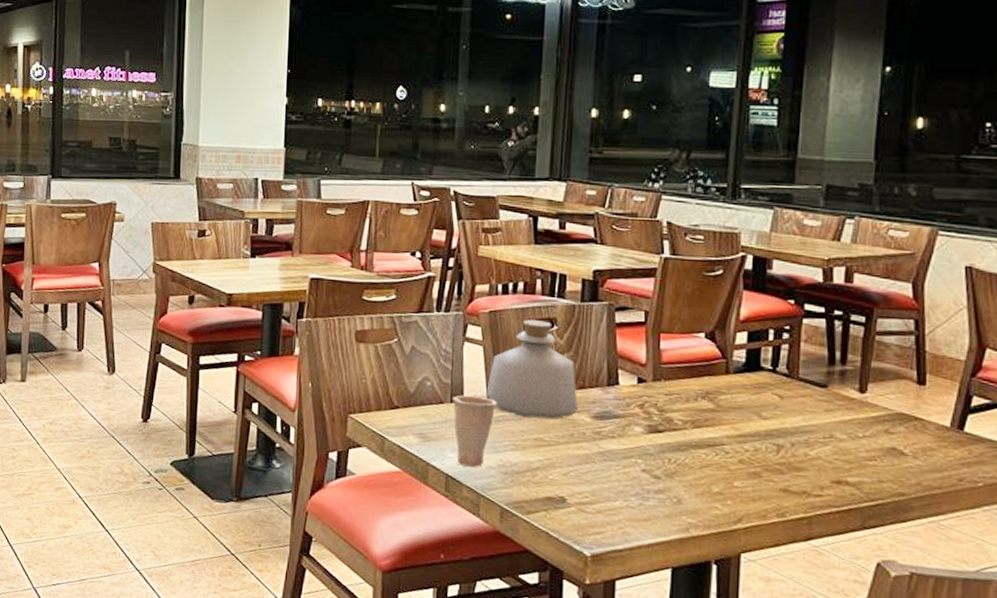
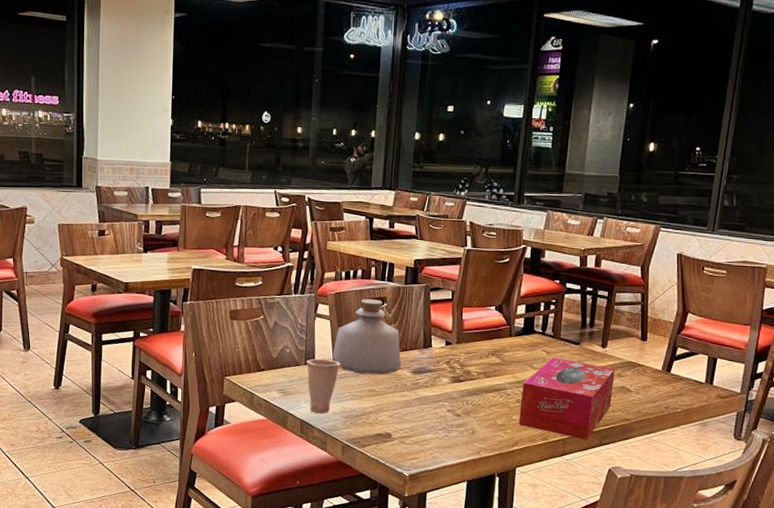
tissue box: none [743,404,881,521] -> present [518,357,615,441]

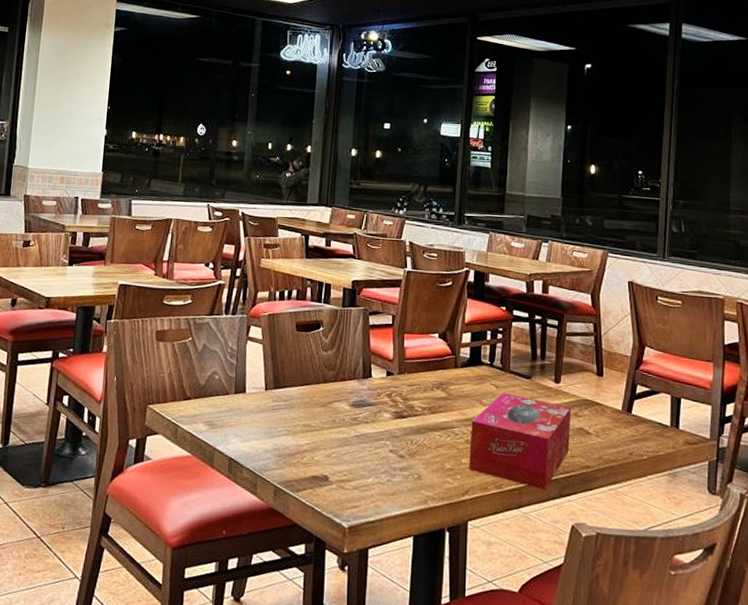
cup: present [306,358,341,414] -> none [236,387,273,451]
bottle: present [332,298,401,375] -> none [264,321,339,408]

